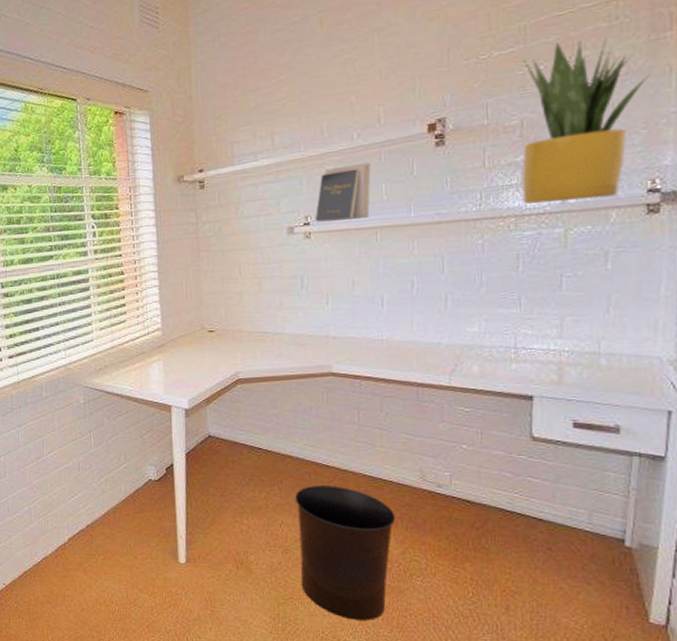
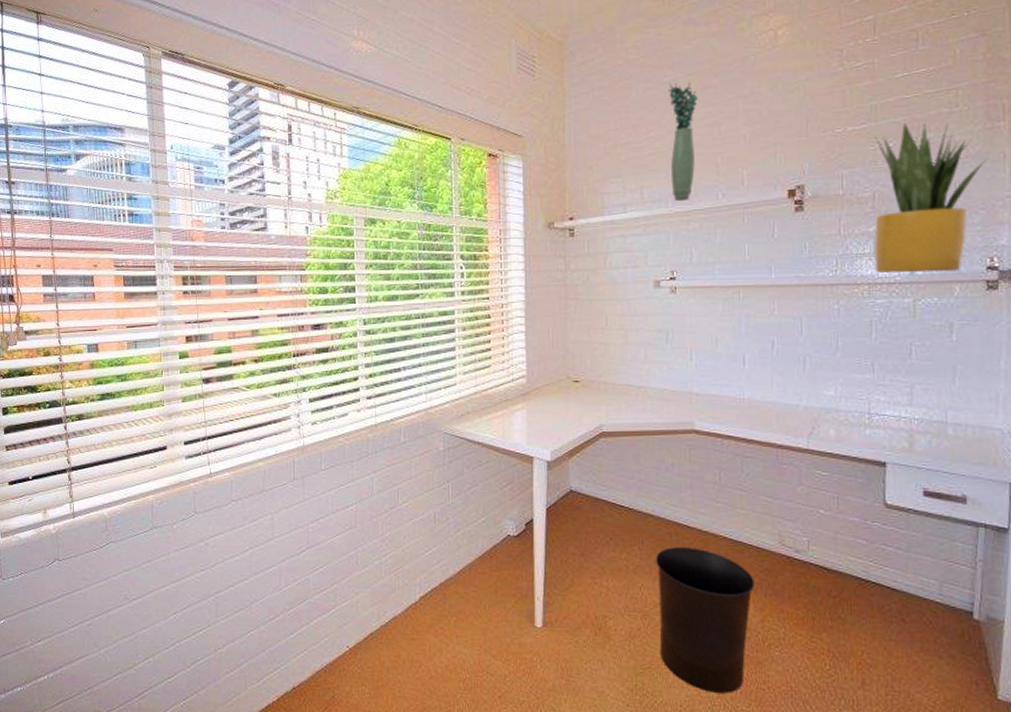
vase: none [298,20,330,146] -> present [668,82,698,202]
books: present [314,162,371,222] -> none [680,222,735,278]

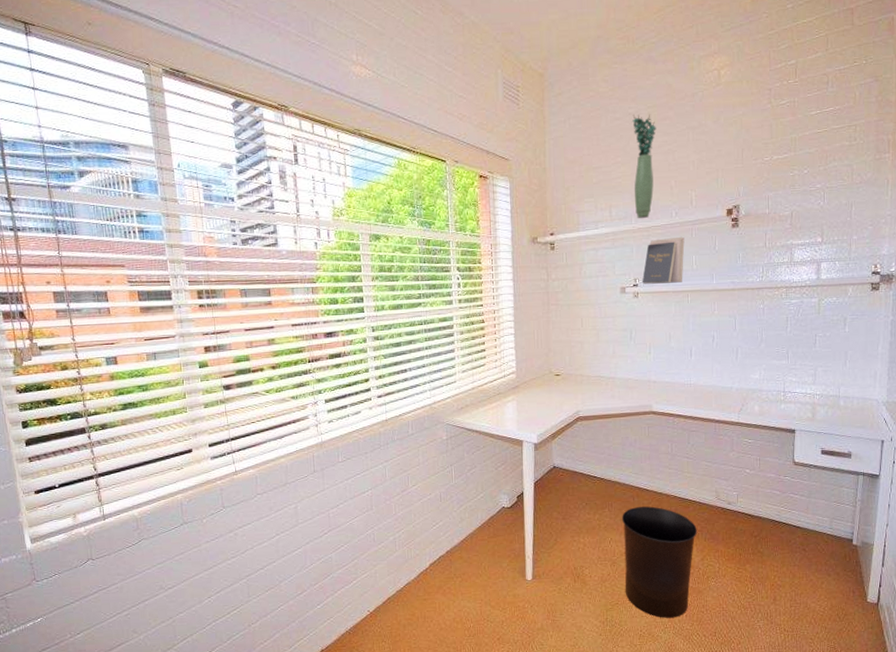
books: none [680,222,735,278] -> present [641,236,685,284]
planter: present [874,123,988,273] -> none [791,153,876,278]

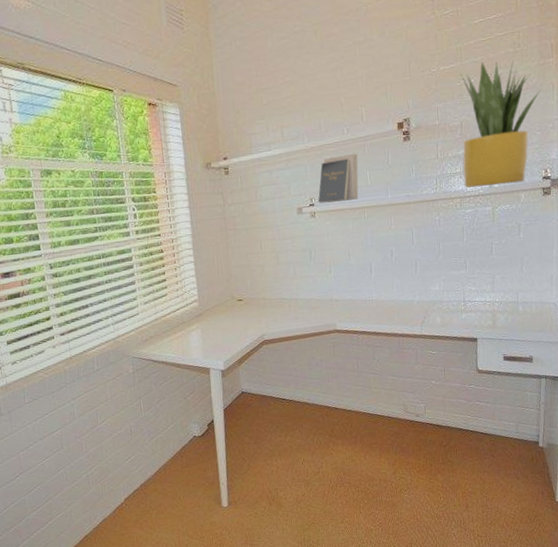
waste bin: present [622,506,697,618] -> none [313,424,388,534]
vase: present [632,114,656,219] -> none [298,31,324,138]
planter: none [791,153,876,278] -> present [461,61,542,188]

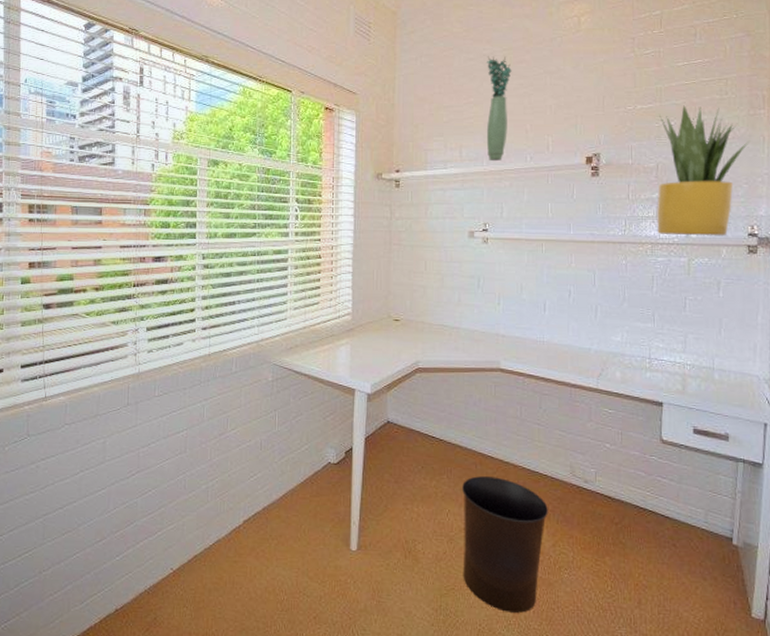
vase: none [298,31,324,138] -> present [486,56,512,162]
waste bin: none [313,424,388,534] -> present [462,476,548,613]
books: present [318,153,359,204] -> none [492,182,540,230]

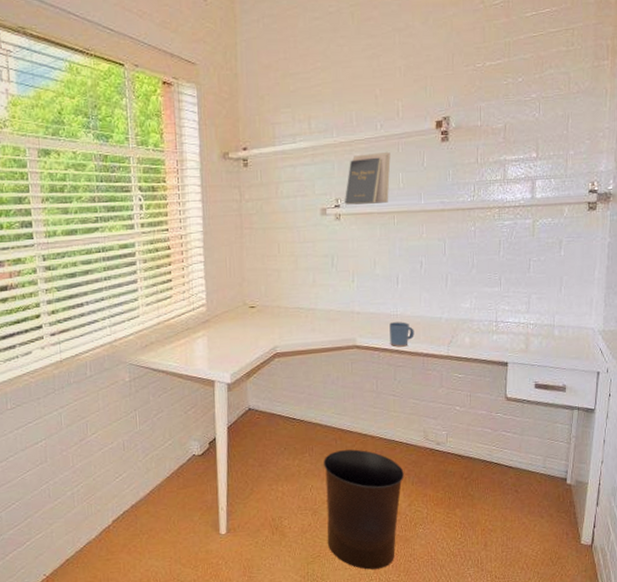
vase: present [486,56,512,162] -> none [333,13,360,132]
books: none [492,182,540,230] -> present [344,151,391,205]
mug: none [535,349,562,375] -> present [389,322,414,347]
planter: present [657,105,750,236] -> none [504,59,594,197]

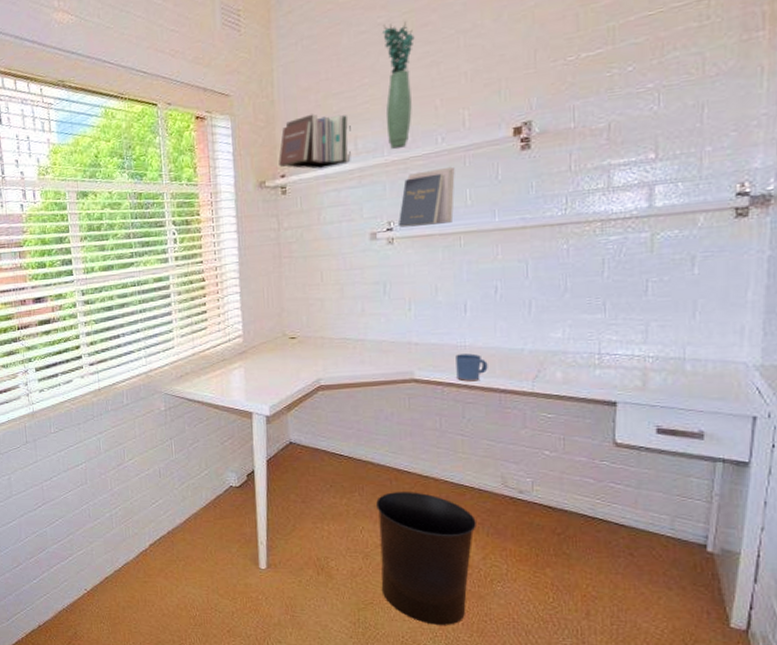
books: none [241,91,305,145] -> present [278,114,351,170]
vase: none [333,13,360,132] -> present [382,21,415,150]

